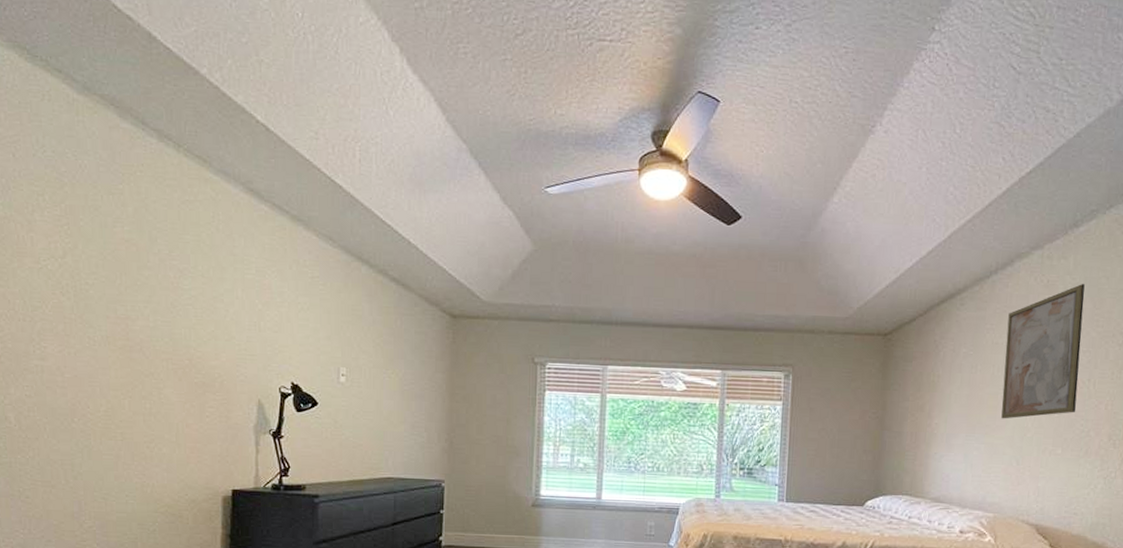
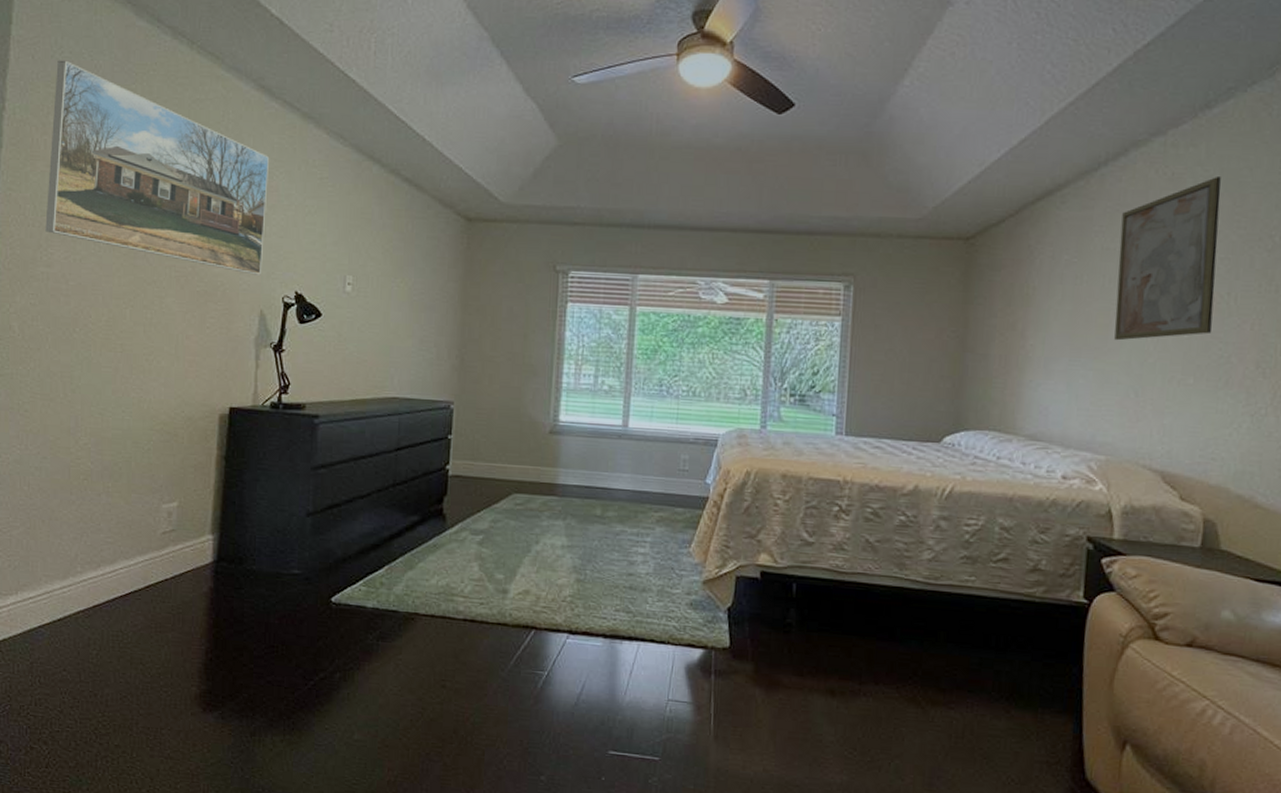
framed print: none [36,158,261,368] -> present [45,60,269,275]

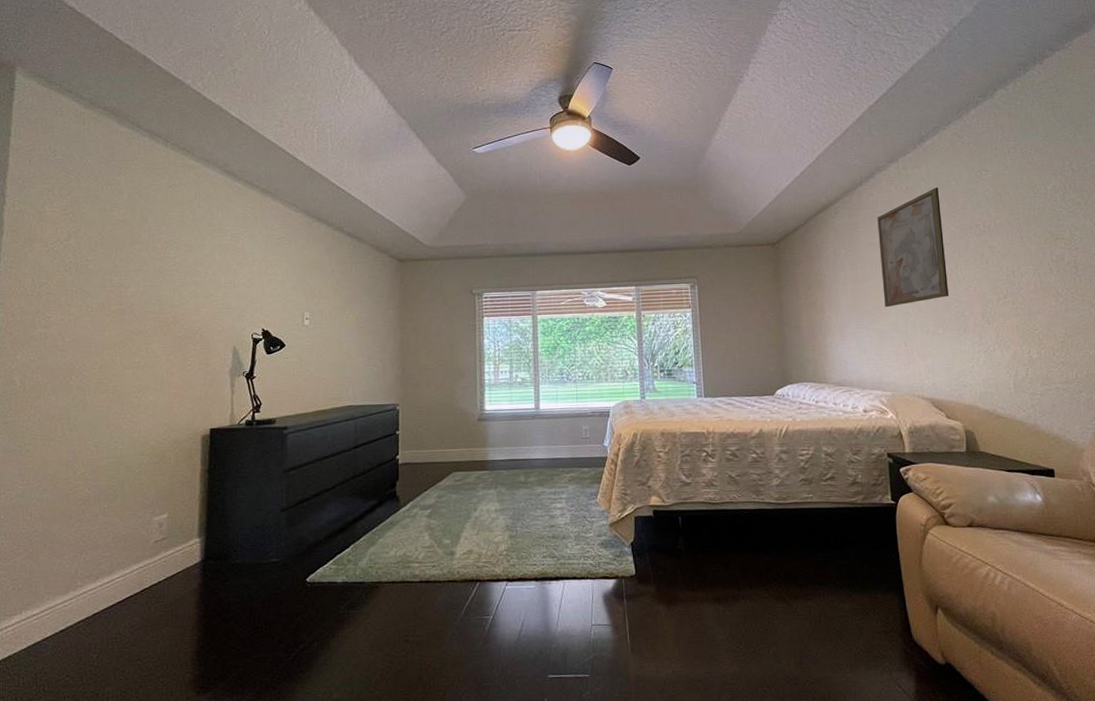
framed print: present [45,60,269,275] -> none [43,161,235,319]

